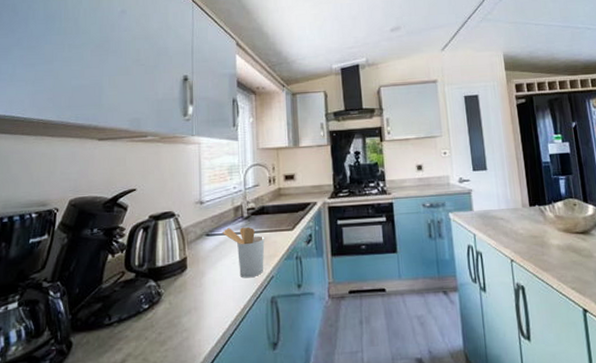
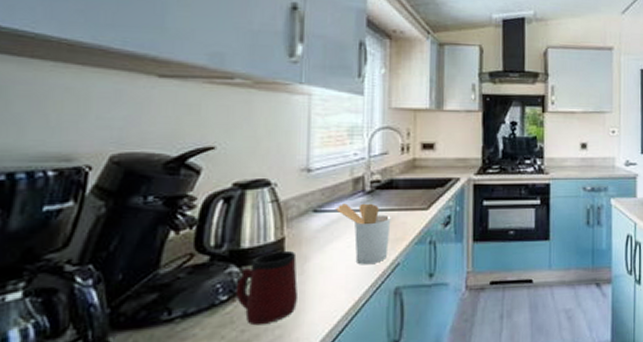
mug: none [154,267,198,329] -> present [235,250,298,326]

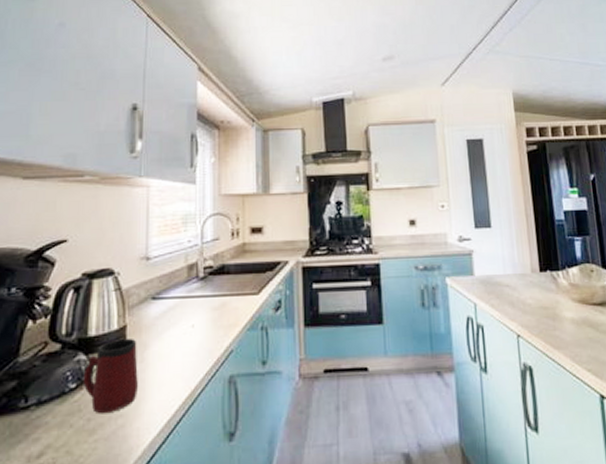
utensil holder: present [336,203,391,265] -> none [172,289,224,352]

